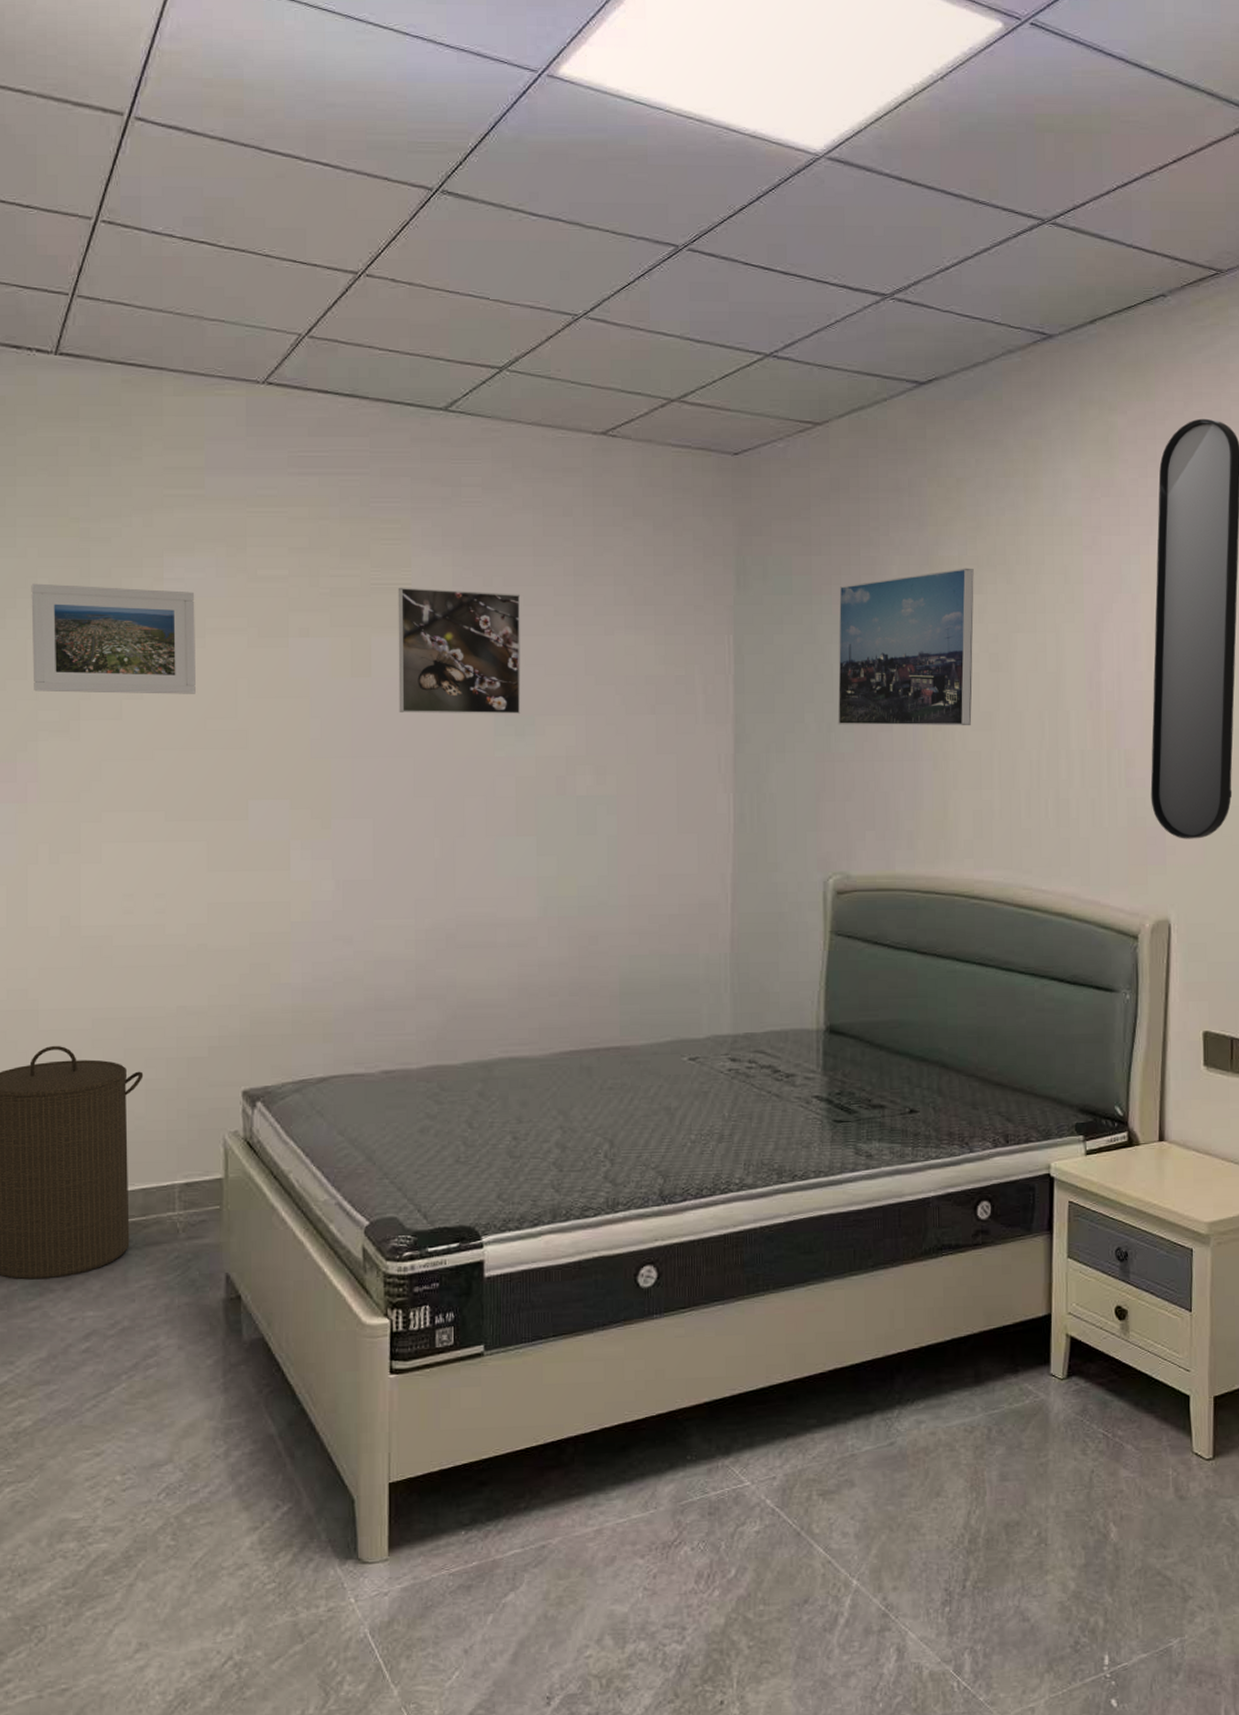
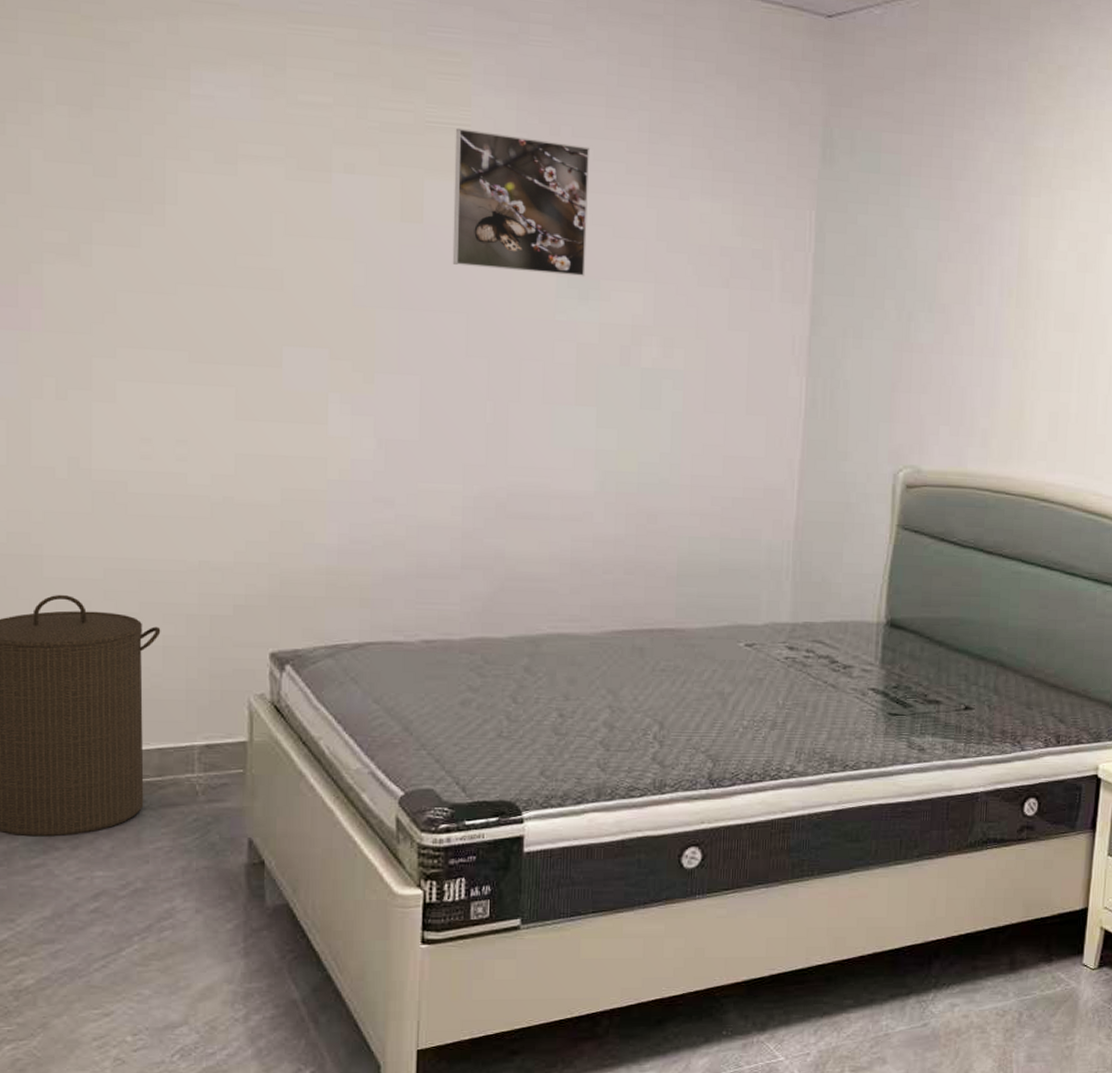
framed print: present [31,583,196,694] -> none [35,86,226,226]
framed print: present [837,568,974,726] -> none [918,161,1069,326]

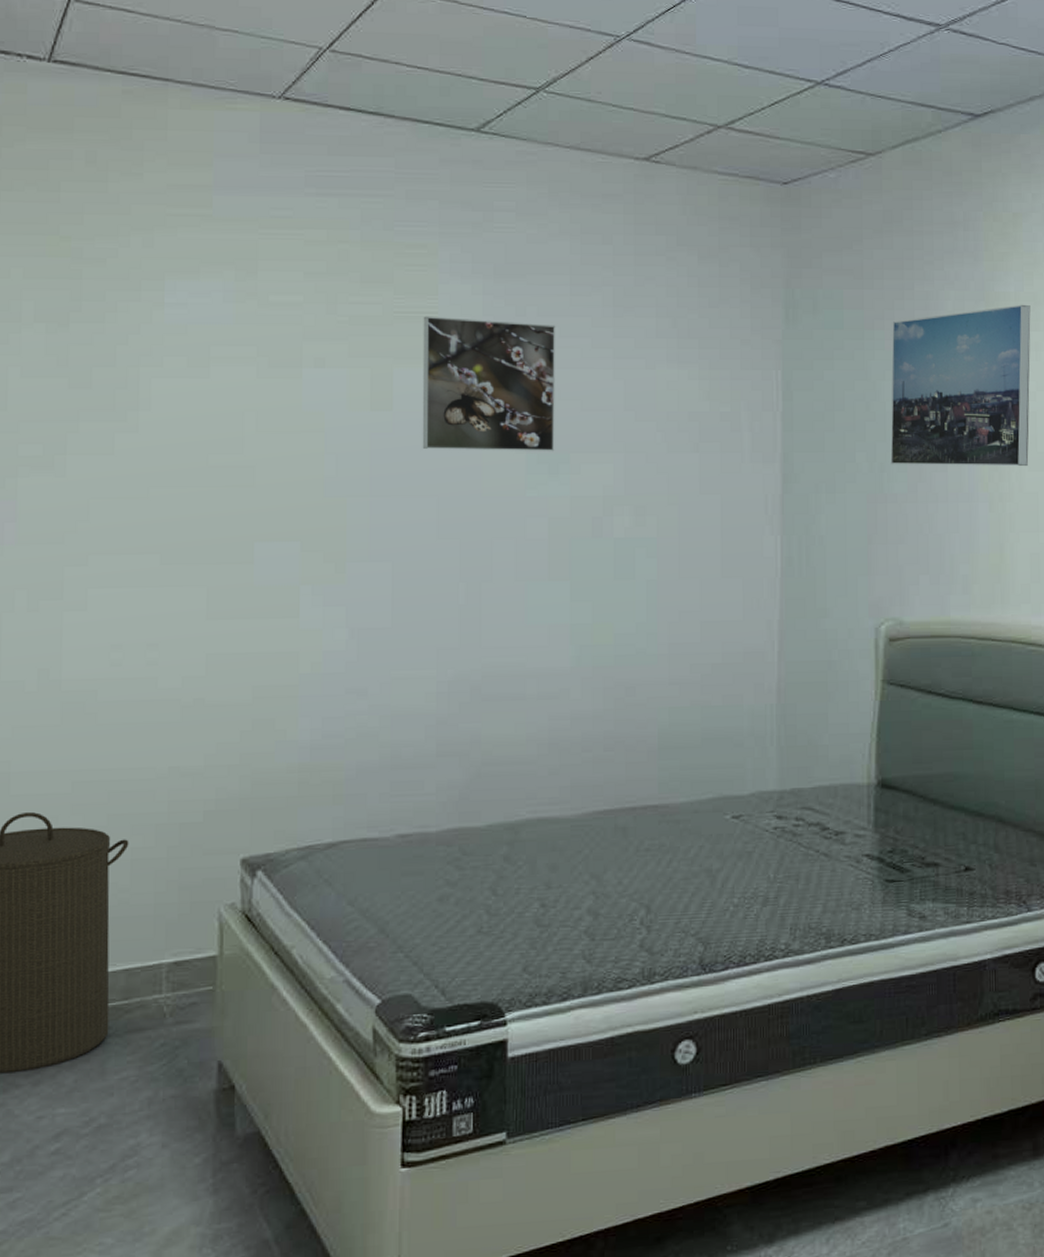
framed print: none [918,161,1069,326] -> present [890,304,1031,467]

